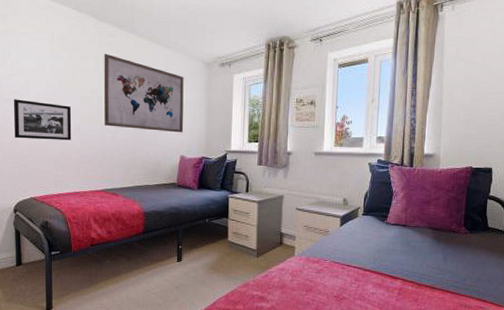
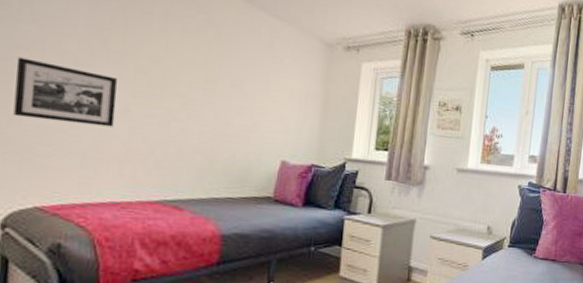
wall art: present [103,53,184,133] -> none [169,10,295,131]

